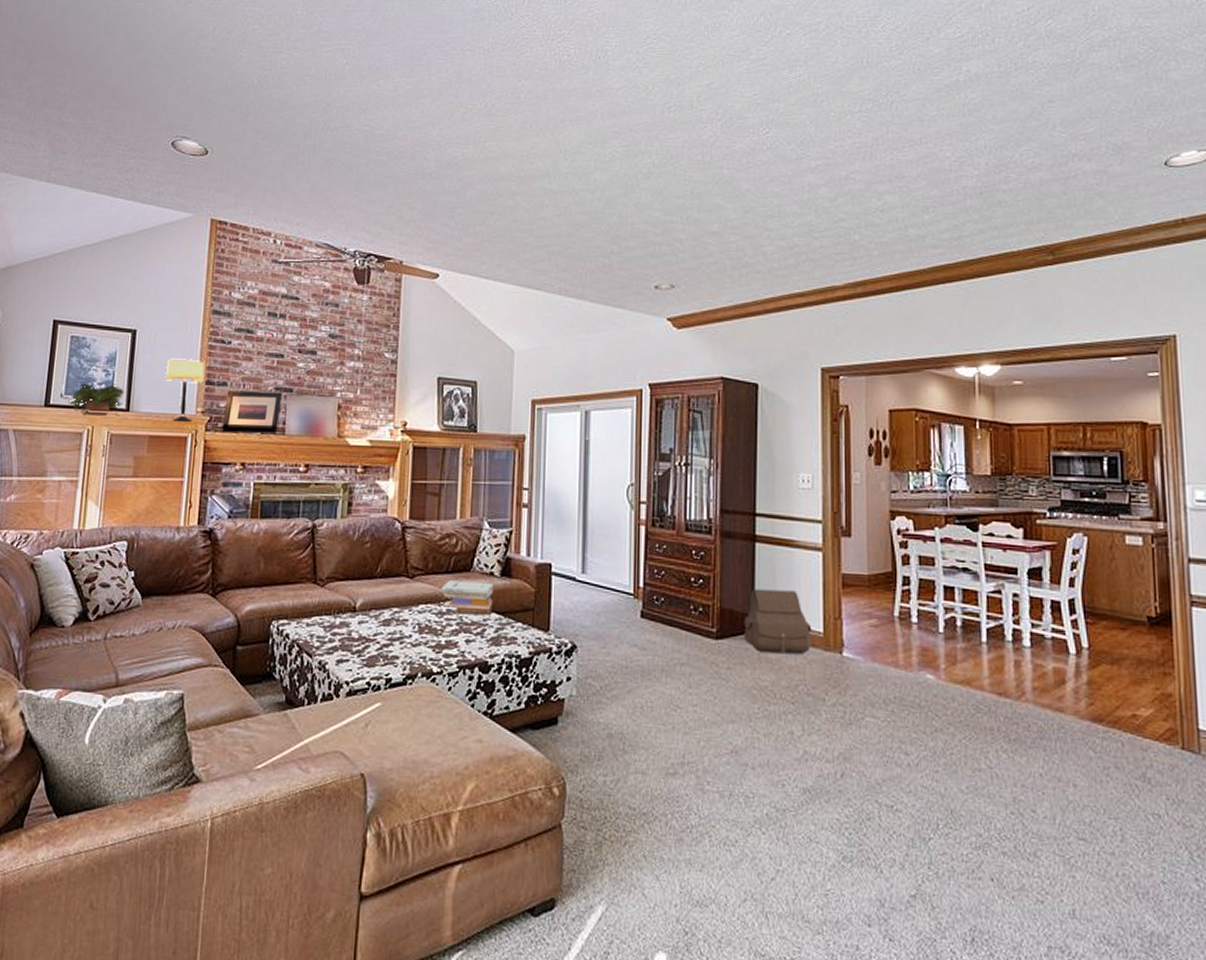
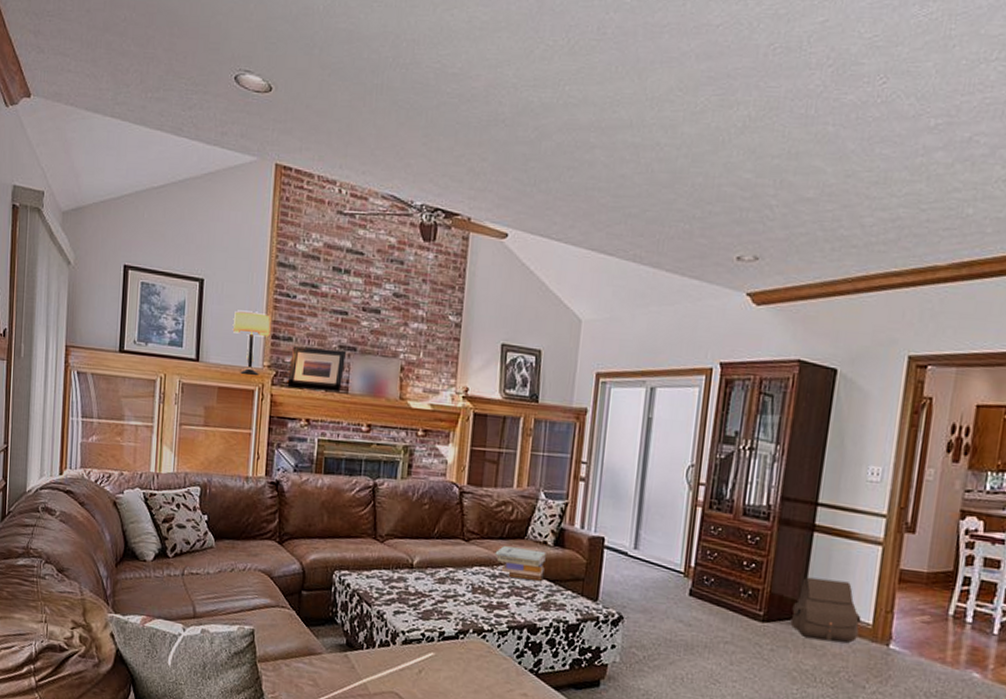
potted plant: present [68,383,124,417] -> none [141,330,194,366]

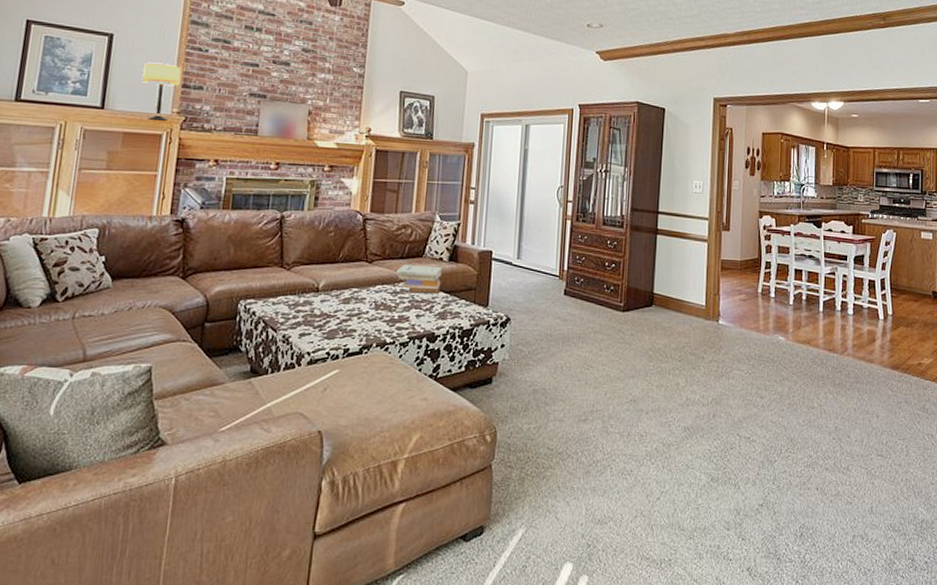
picture frame: present [287,346,346,392] -> none [196,94,256,134]
satchel: present [790,577,861,643] -> none [644,271,697,323]

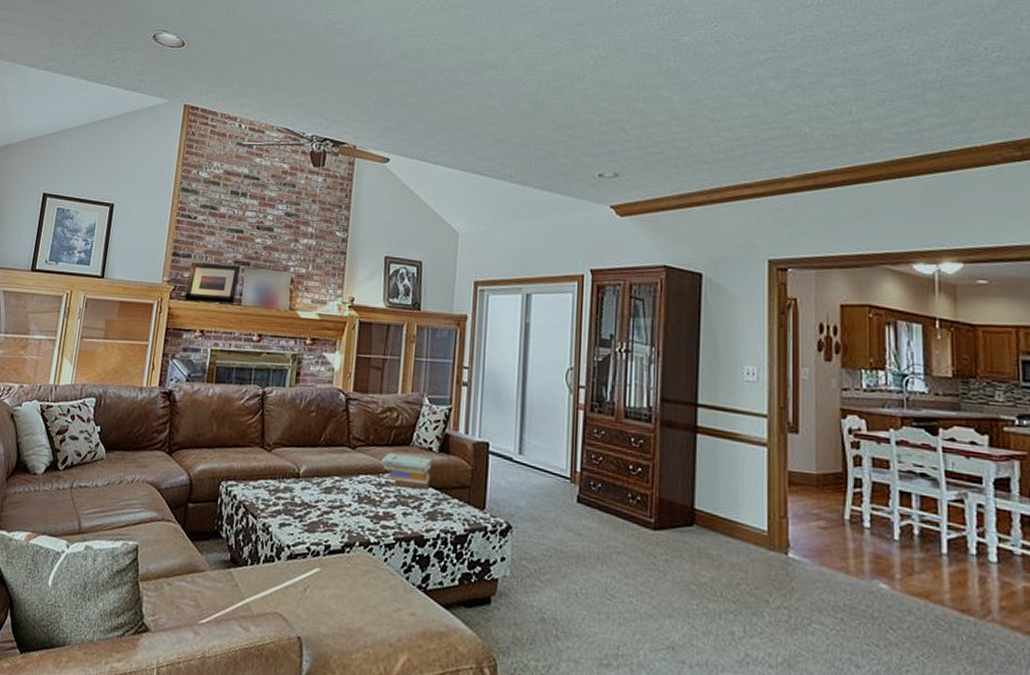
table lamp: present [142,63,181,122] -> none [137,232,172,291]
picture frame: none [196,94,256,134] -> present [184,262,240,304]

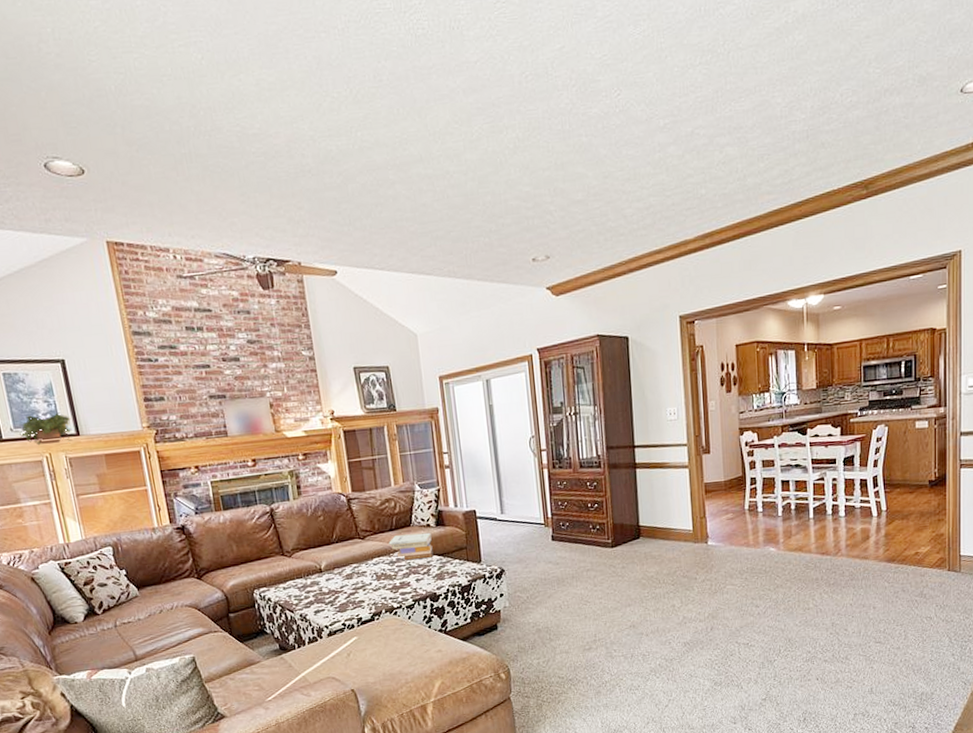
potted plant: none [51,251,100,283] -> present [19,412,73,446]
picture frame: present [184,262,240,304] -> none [167,399,221,443]

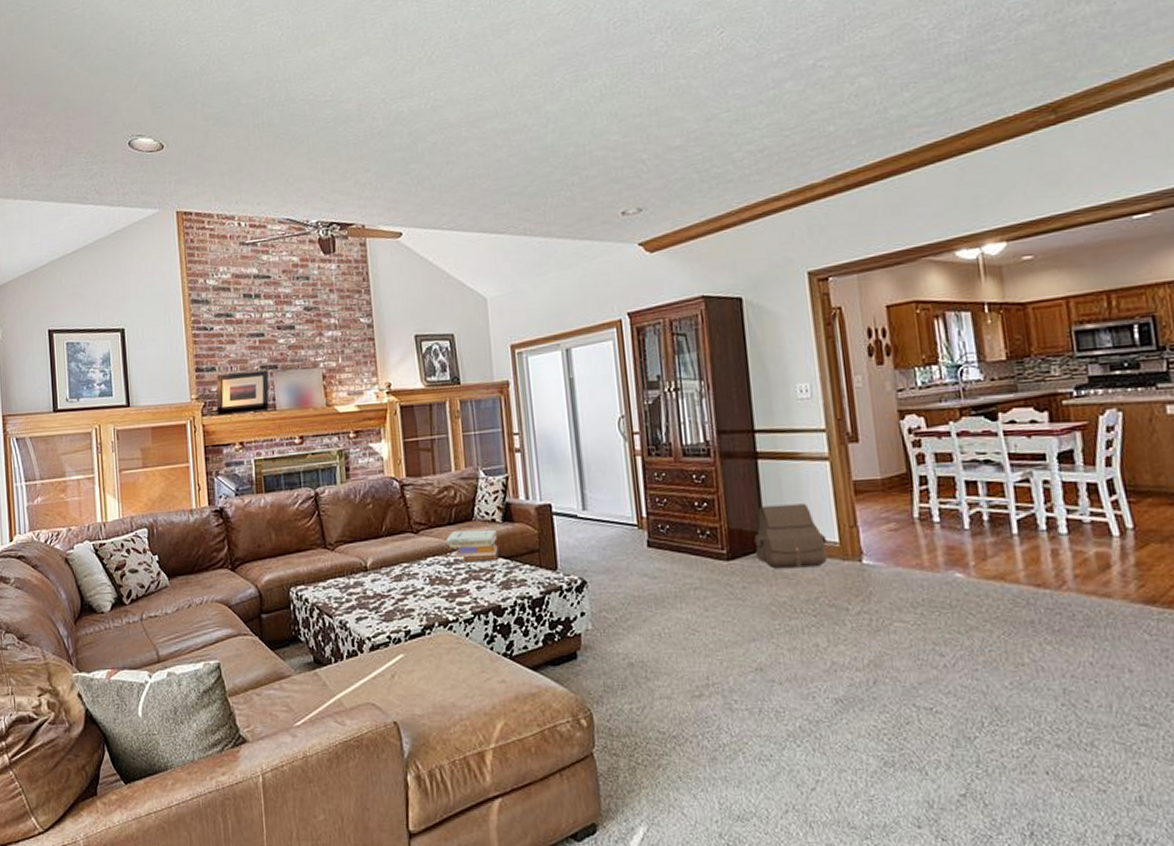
potted plant: present [19,412,73,446] -> none [74,382,122,417]
picture frame: none [167,399,221,443] -> present [216,370,269,416]
satchel: none [632,502,684,551] -> present [754,503,828,569]

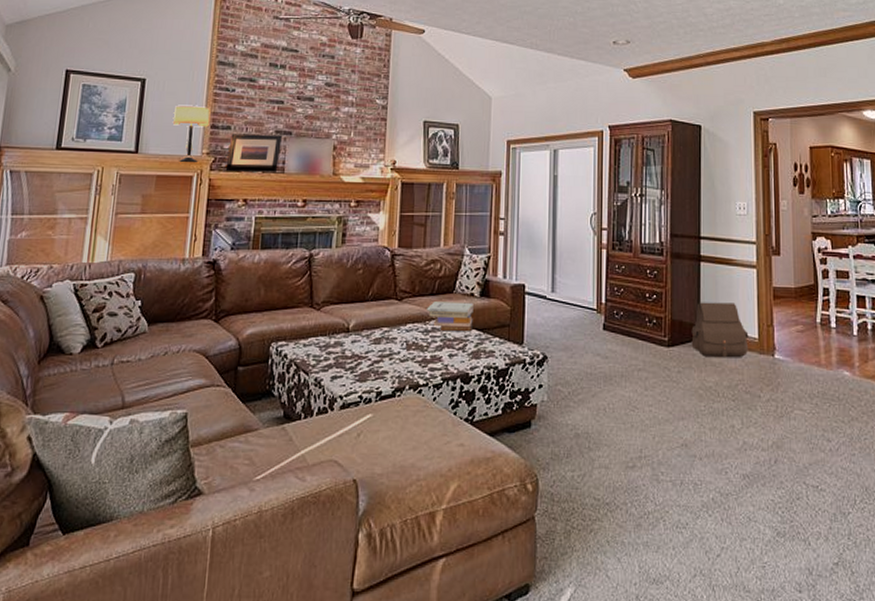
table lamp: none [157,350,194,412] -> present [173,106,210,163]

